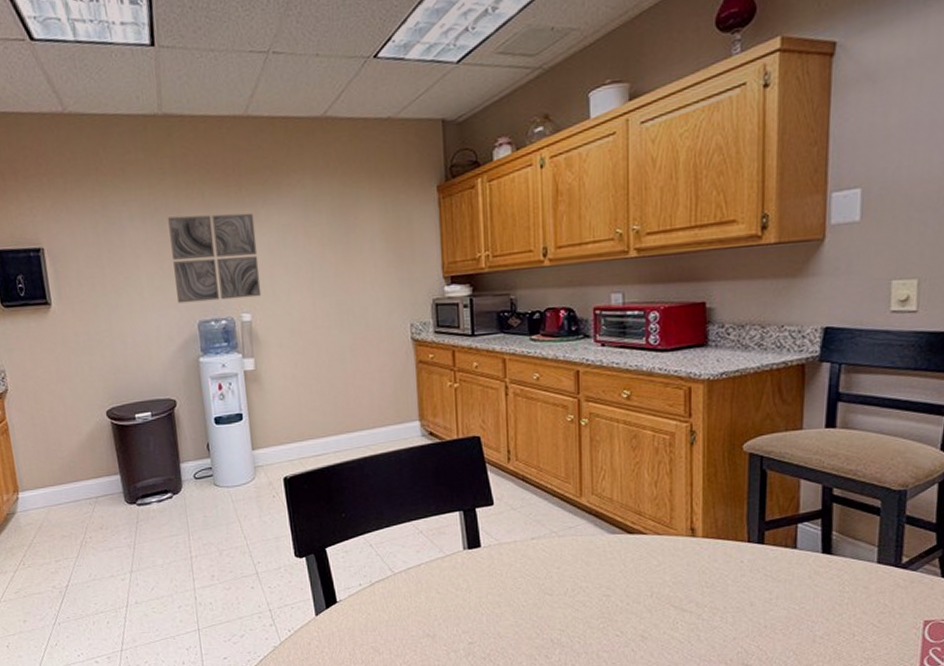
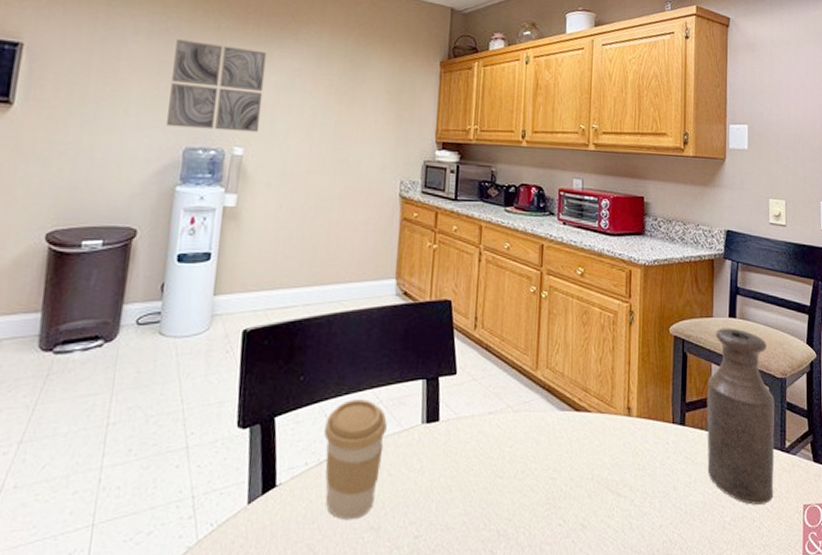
coffee cup: none [371,531,430,629] -> present [324,399,387,520]
bottle: none [793,439,889,620] -> present [707,328,775,505]

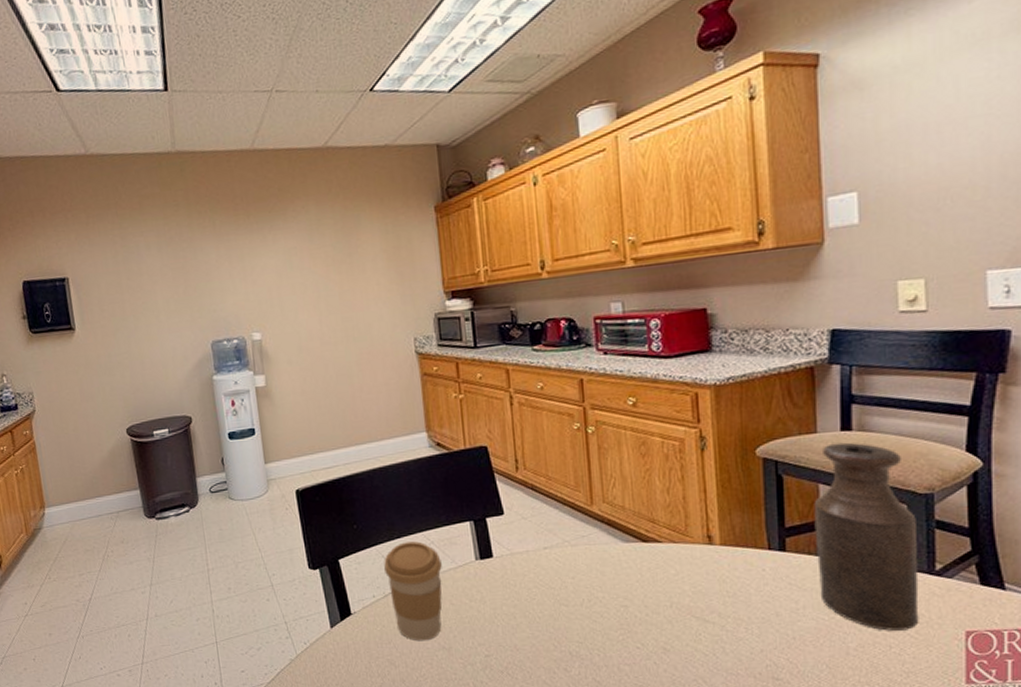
wall art: present [167,39,267,133] -> none [182,238,271,325]

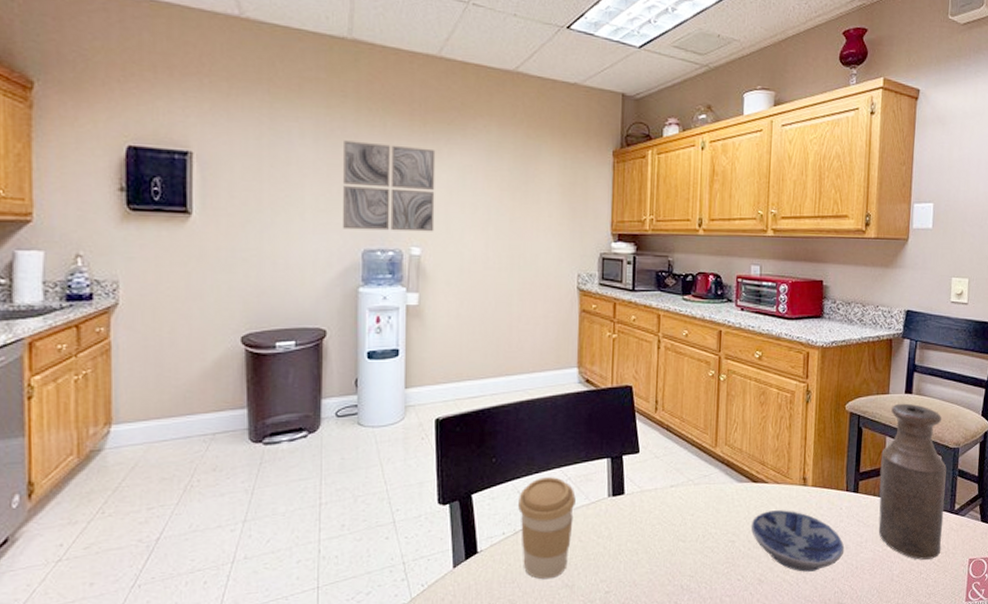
wall art: none [182,238,271,325] -> present [343,140,436,232]
bowl: none [646,572,775,642] -> present [750,510,845,572]

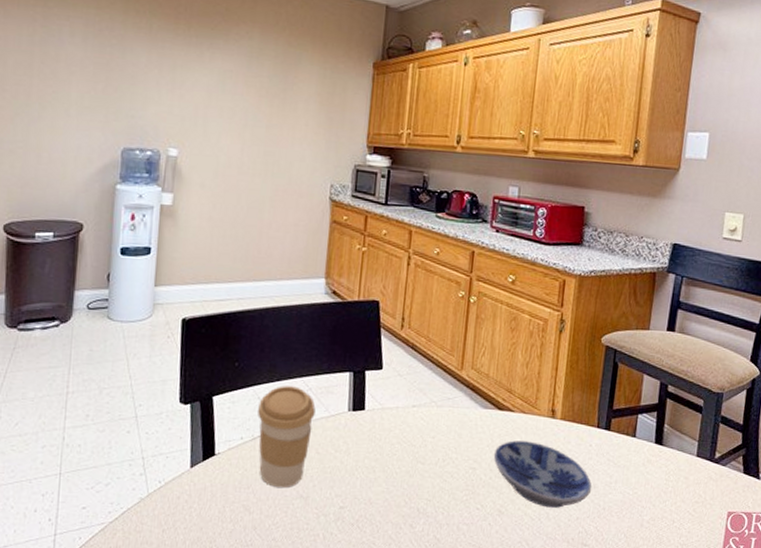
wall art: present [343,140,436,232] -> none [105,40,198,134]
bottle: present [878,403,947,560] -> none [629,340,709,508]

